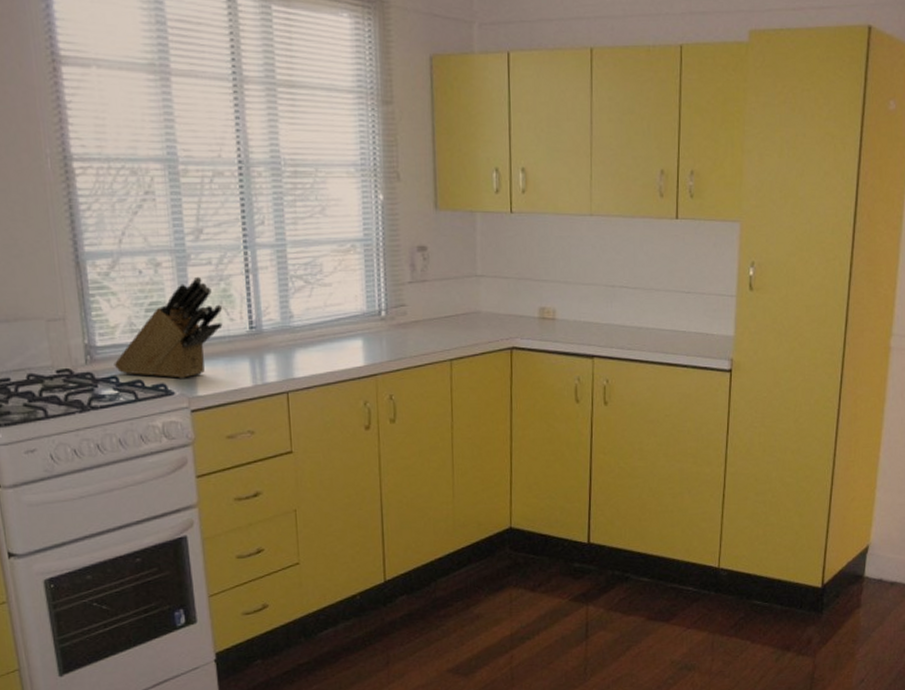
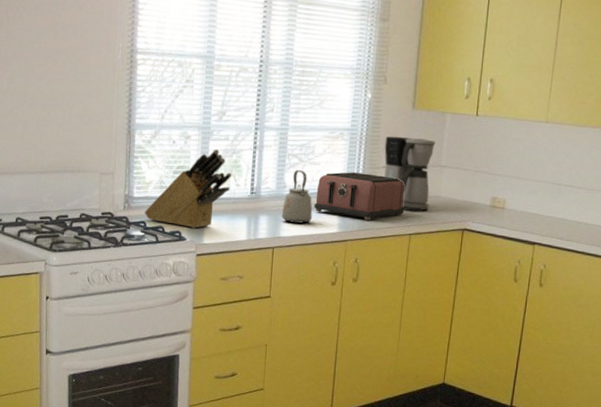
kettle: none [292,294,331,360] -> present [282,170,313,224]
toaster: none [331,292,441,348] -> present [314,172,405,220]
coffee maker: none [407,244,469,333] -> present [384,136,436,212]

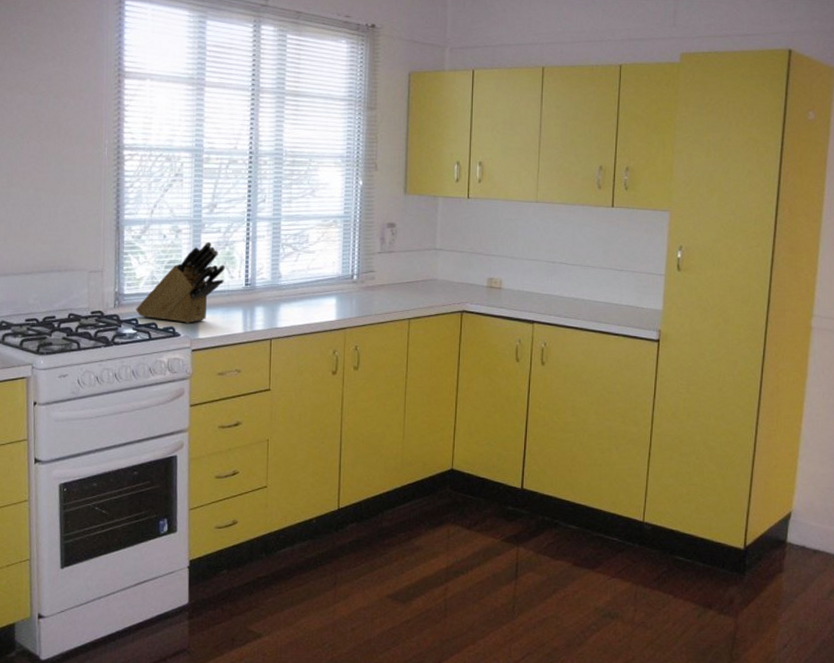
kettle: present [282,170,313,224] -> none [278,259,309,313]
toaster: present [314,172,405,220] -> none [311,259,402,307]
coffee maker: present [384,136,436,212] -> none [379,221,429,296]

